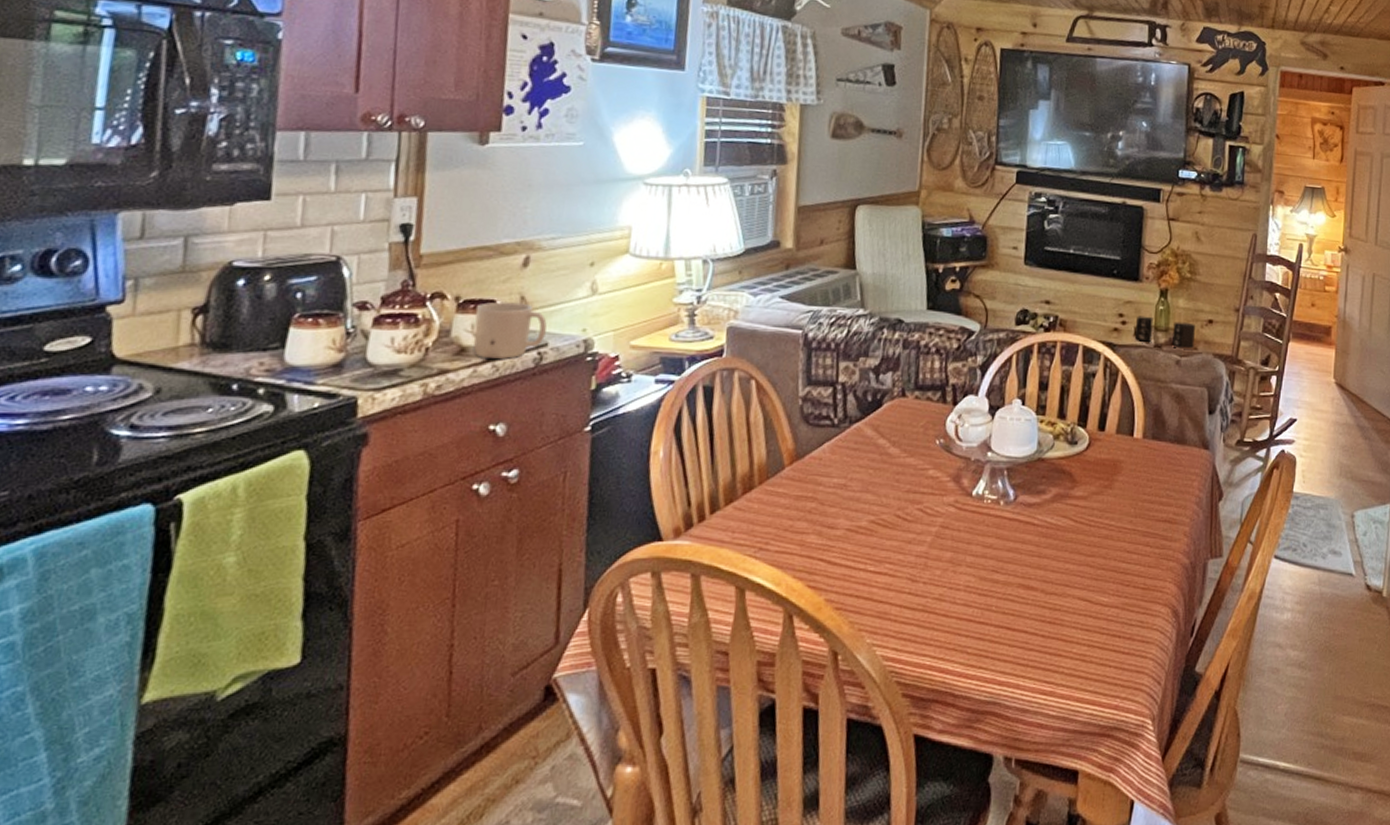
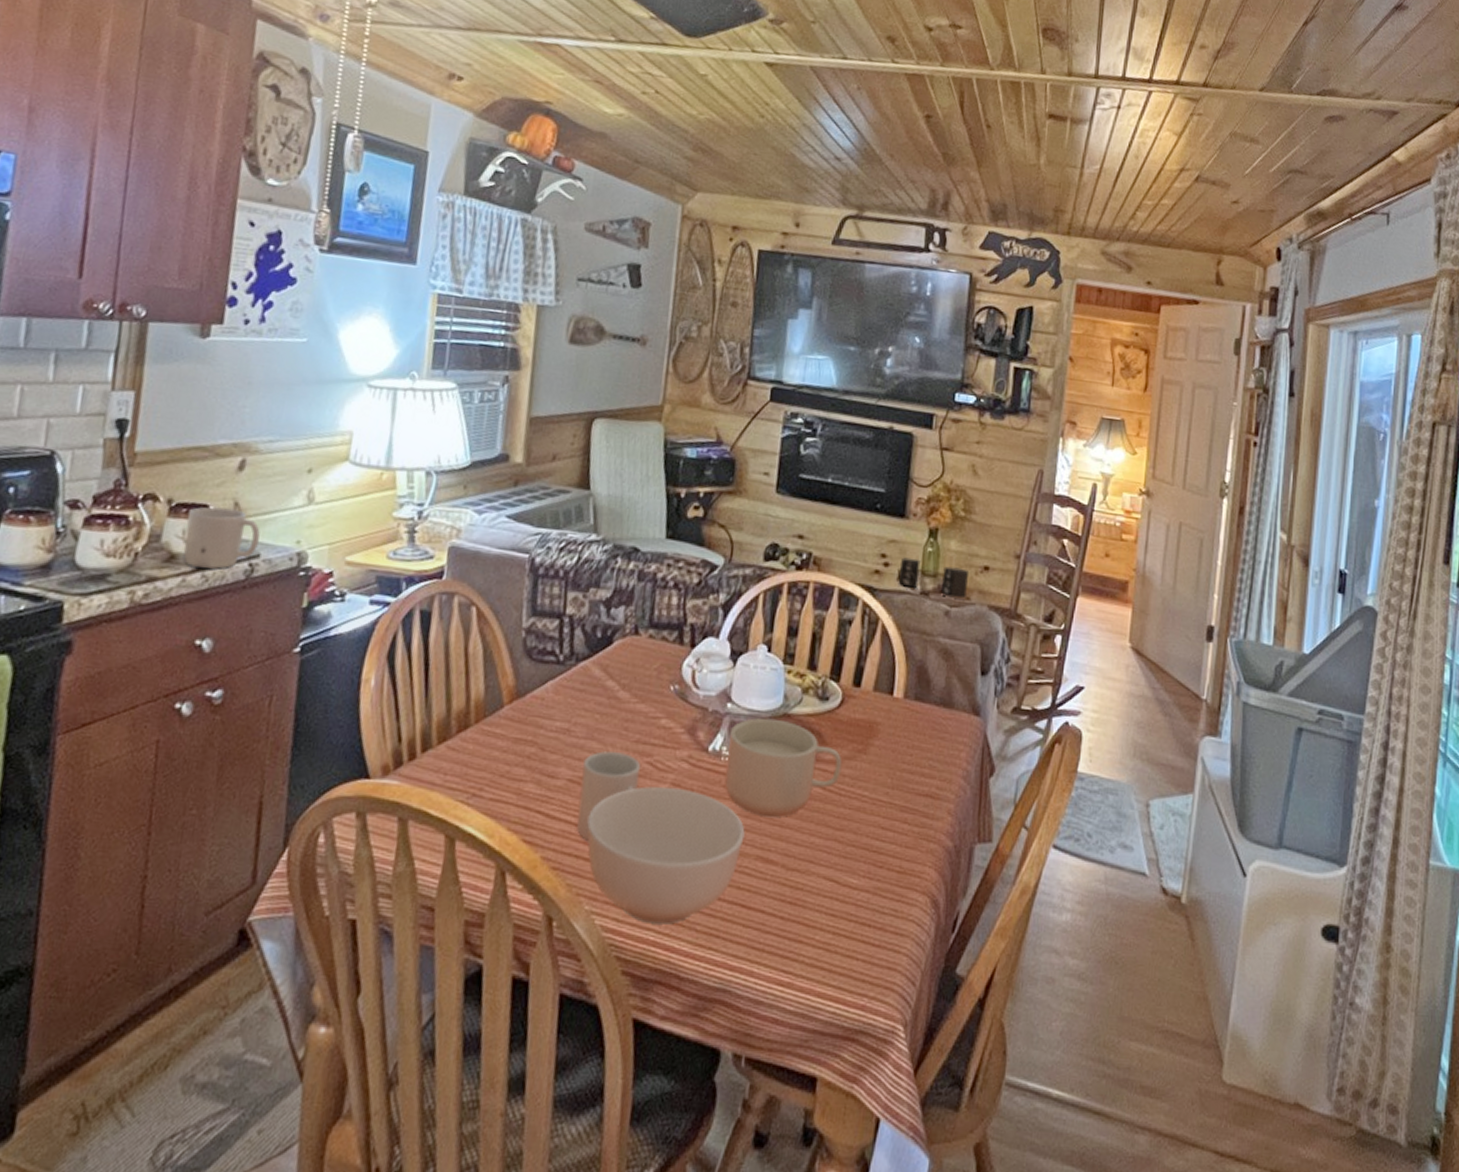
cup: none [855,502,913,582] -> present [576,751,641,841]
bowl: none [865,529,1008,650] -> present [587,786,745,924]
cup: none [987,463,1091,549] -> present [724,717,843,817]

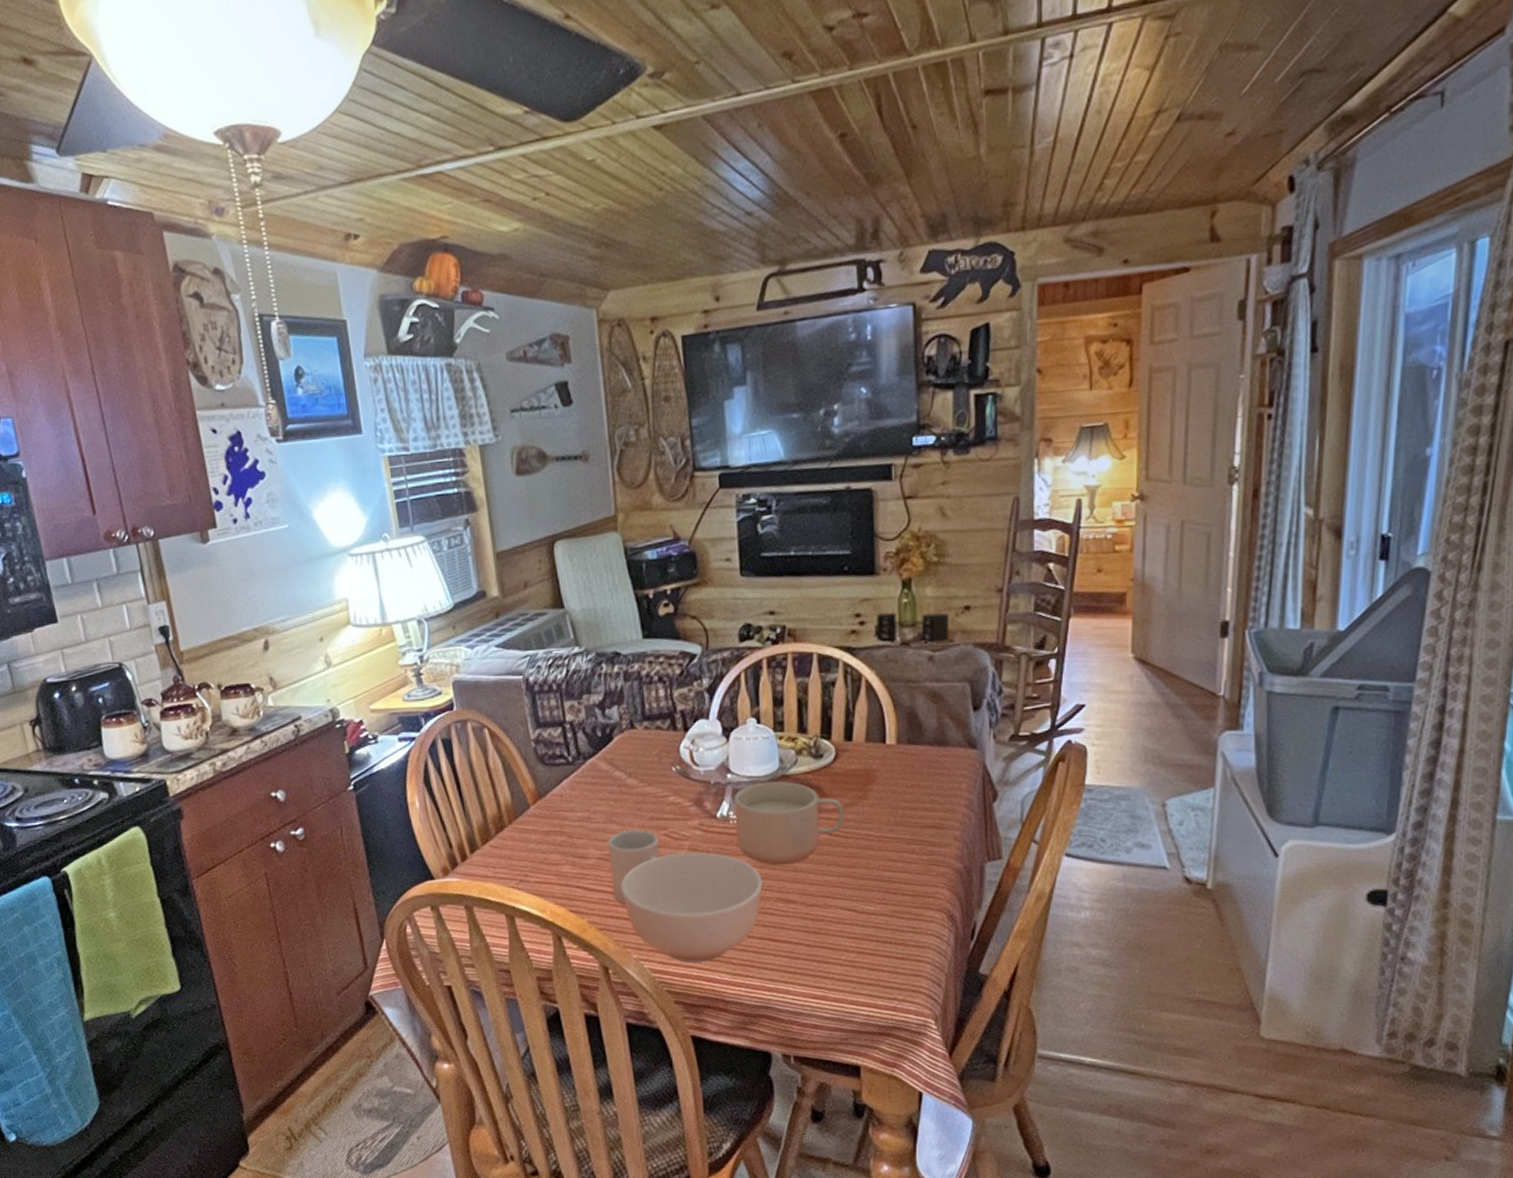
mug: present [183,506,260,569] -> none [235,683,298,736]

